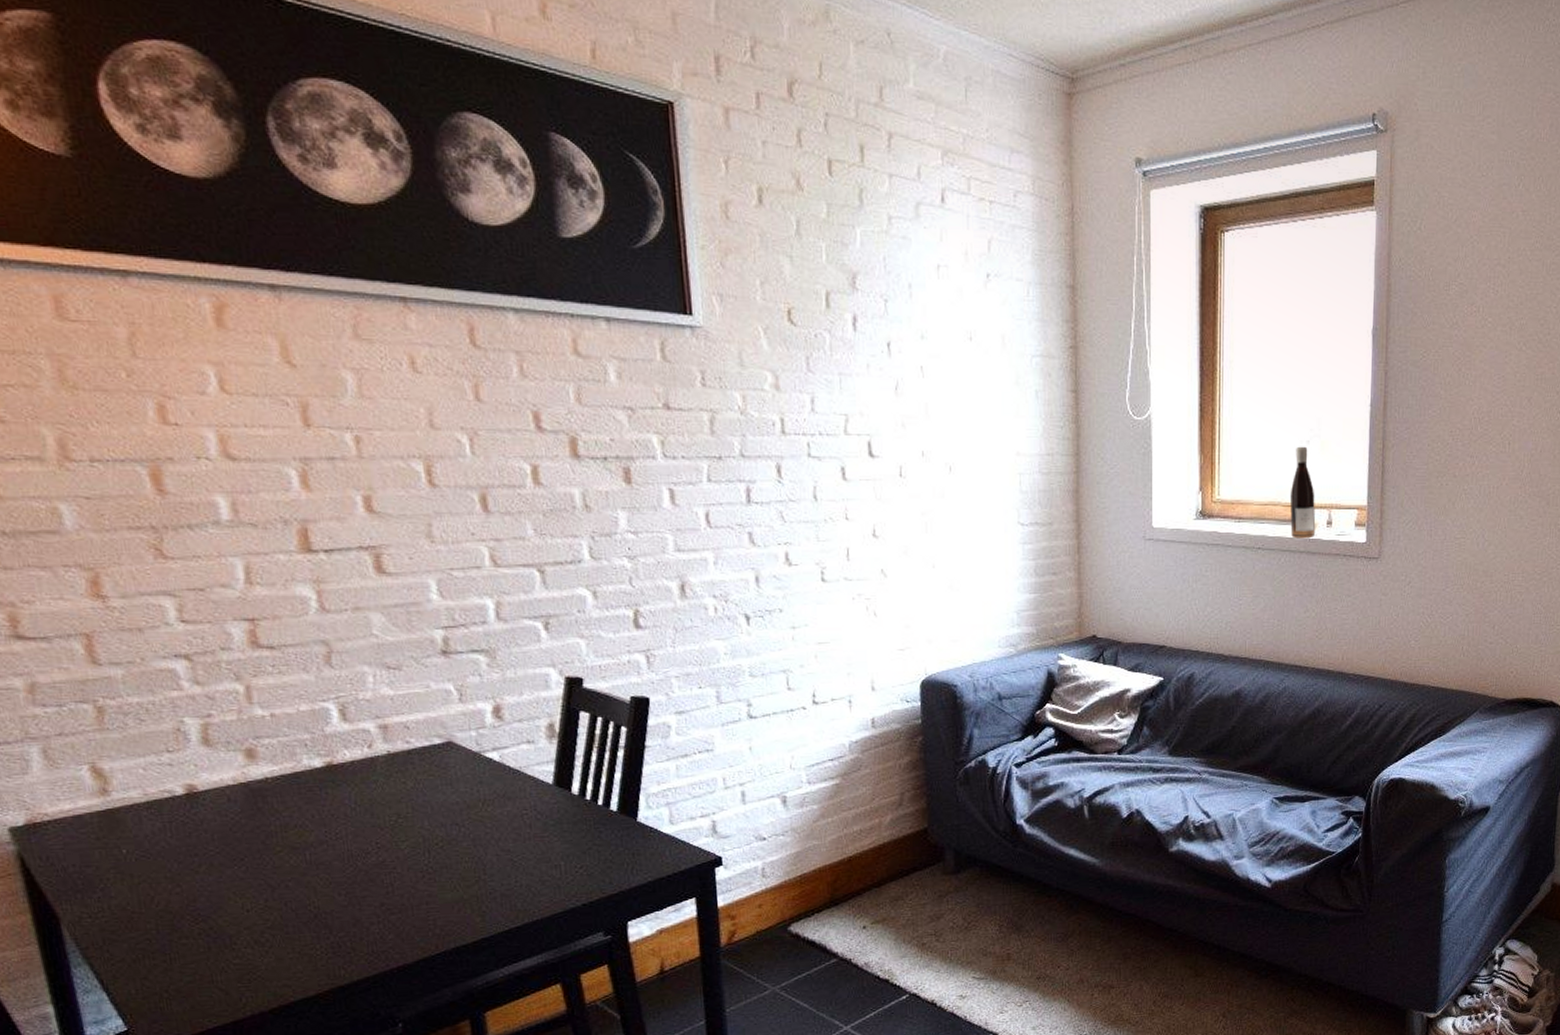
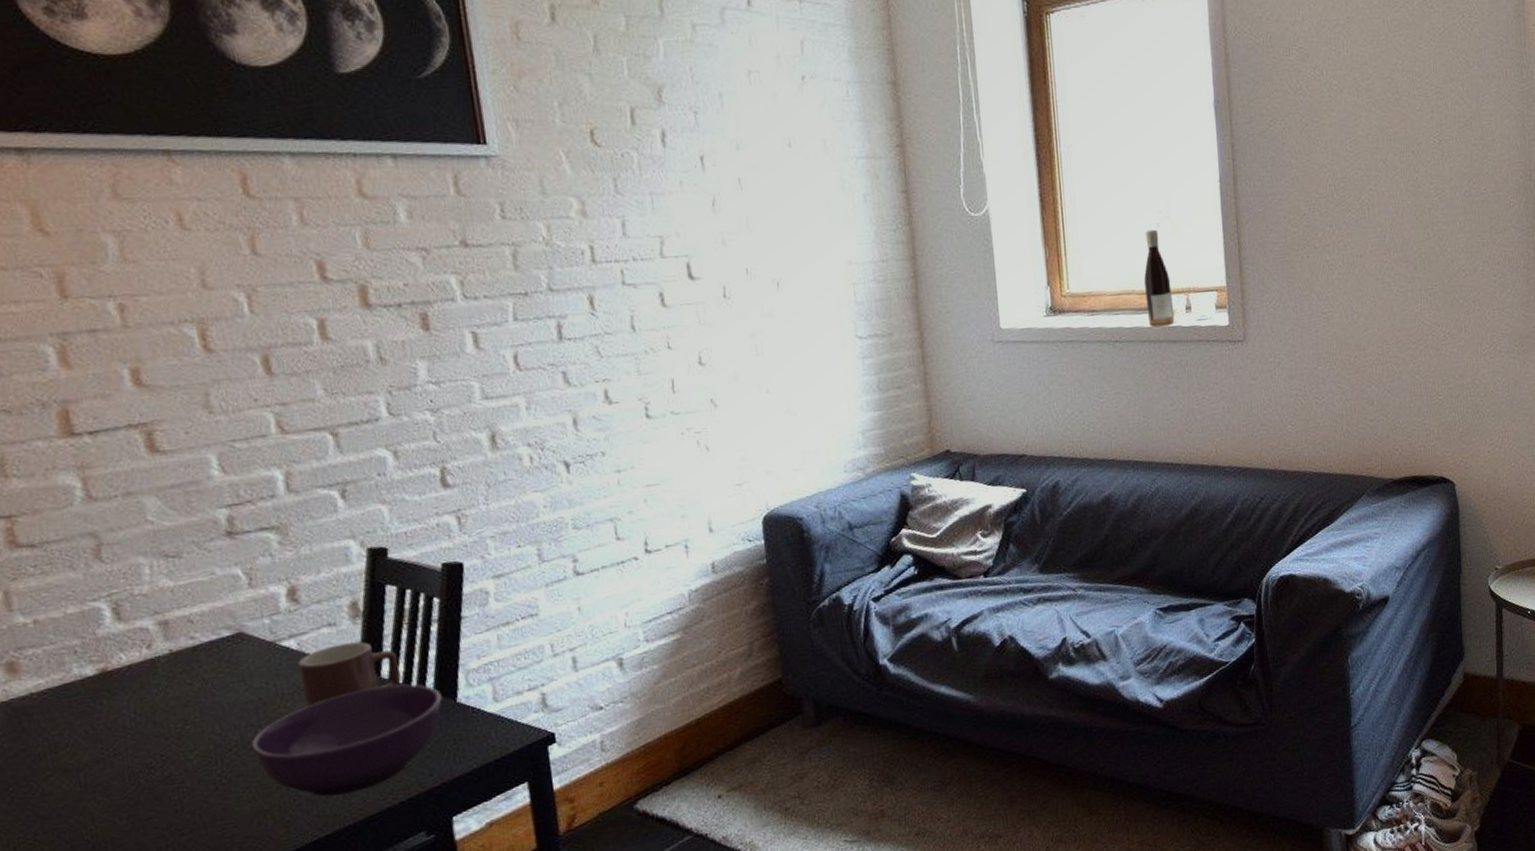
bowl: none [454,801,624,893] -> present [250,683,442,797]
mug: none [499,759,589,813] -> present [298,641,402,707]

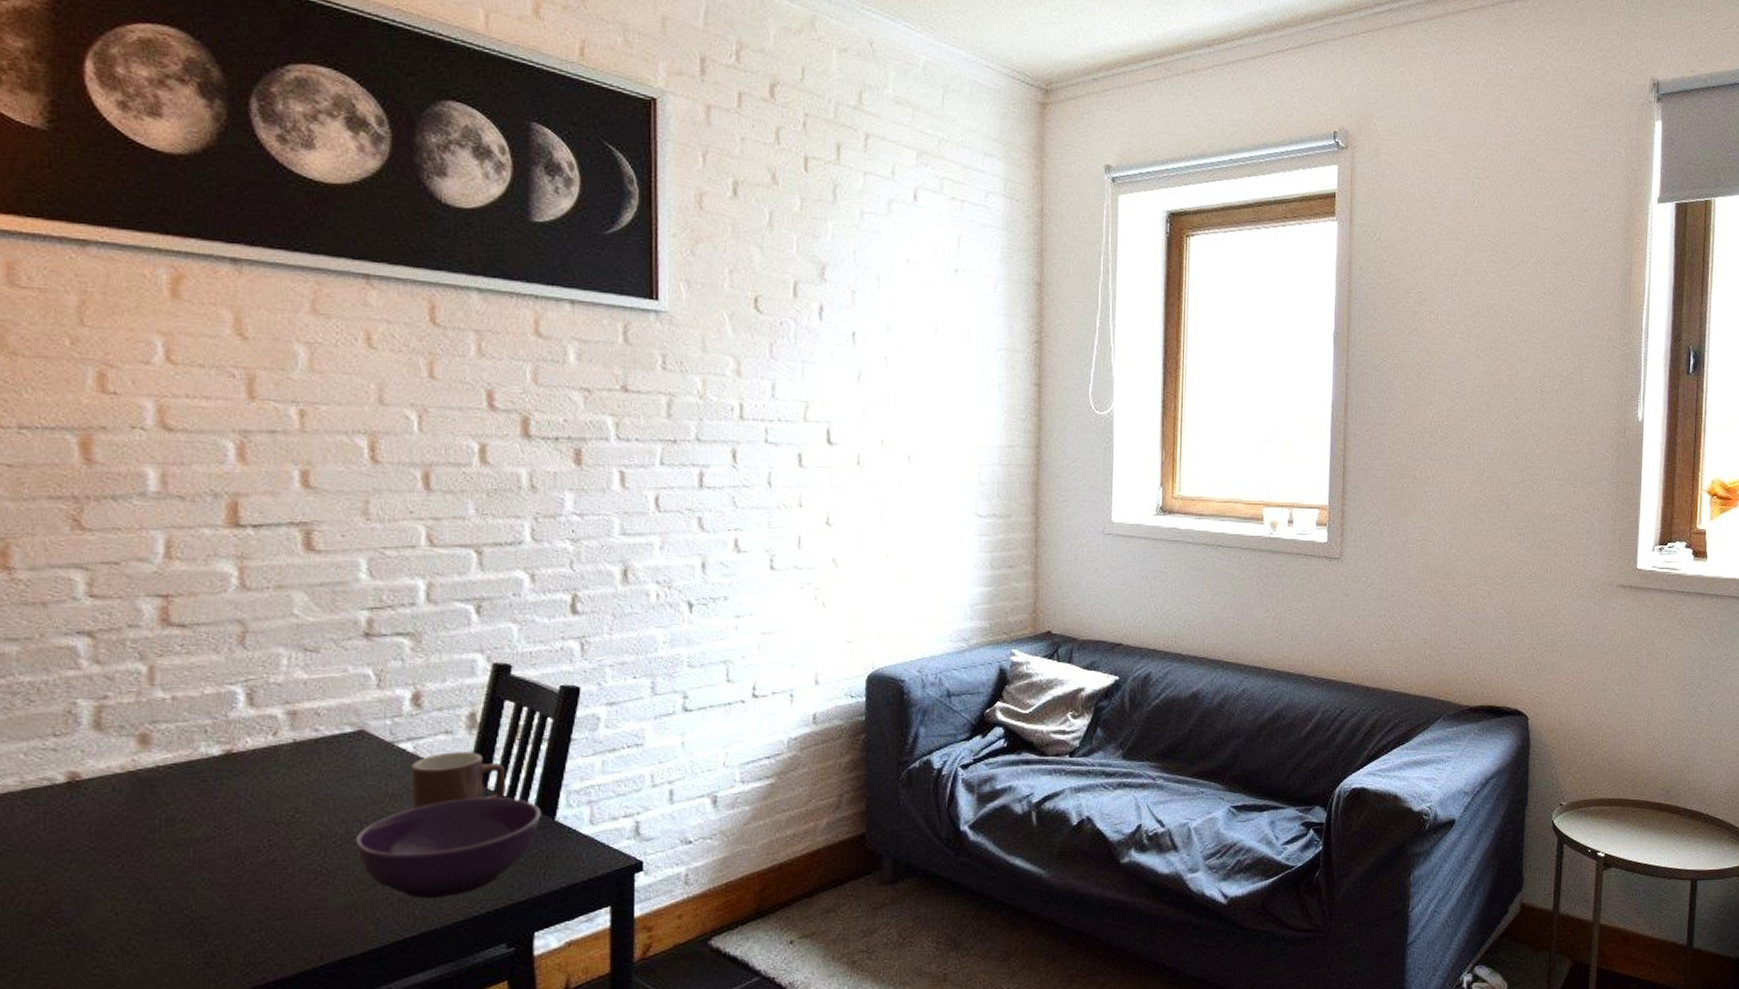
bottle: present [1144,229,1175,328] -> none [1251,444,1277,537]

